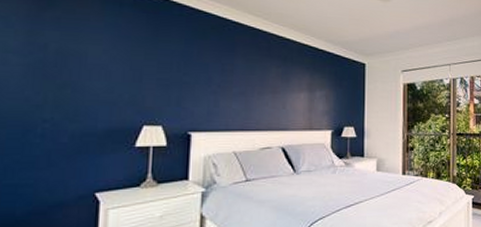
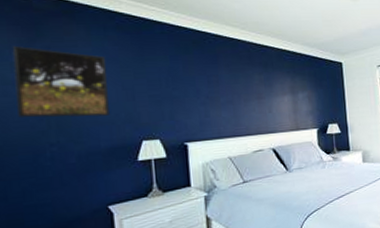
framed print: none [14,14,118,95] -> present [12,46,110,118]

